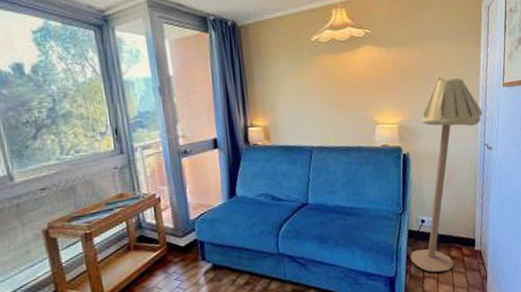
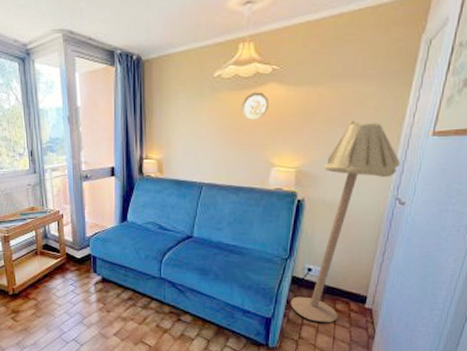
decorative plate: none [340,54,367,81] -> present [241,92,270,120]

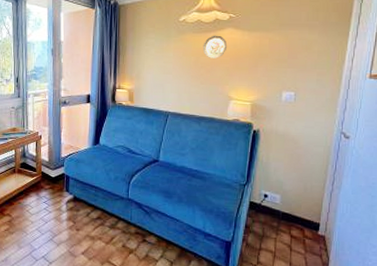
floor lamp: present [290,119,400,323] -> none [249,62,343,249]

